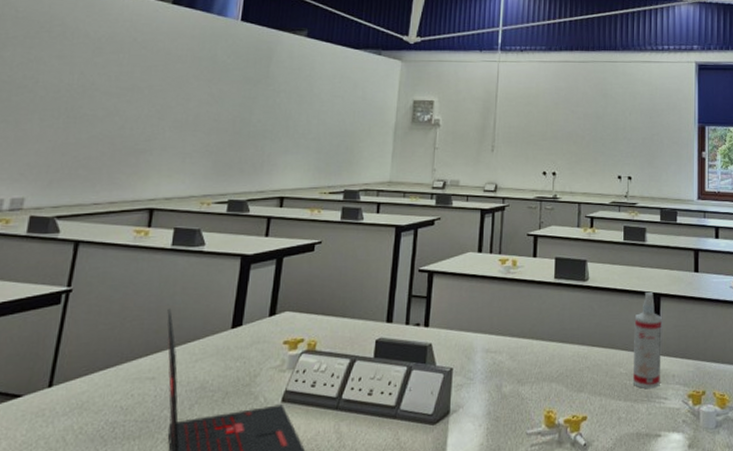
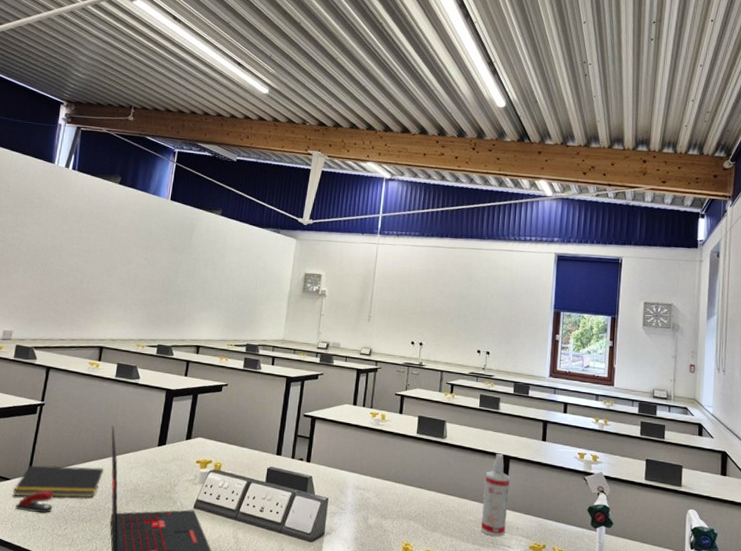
notepad: none [25,365,157,419] -> present [12,465,104,498]
stapler: none [30,405,87,437] -> present [15,491,54,514]

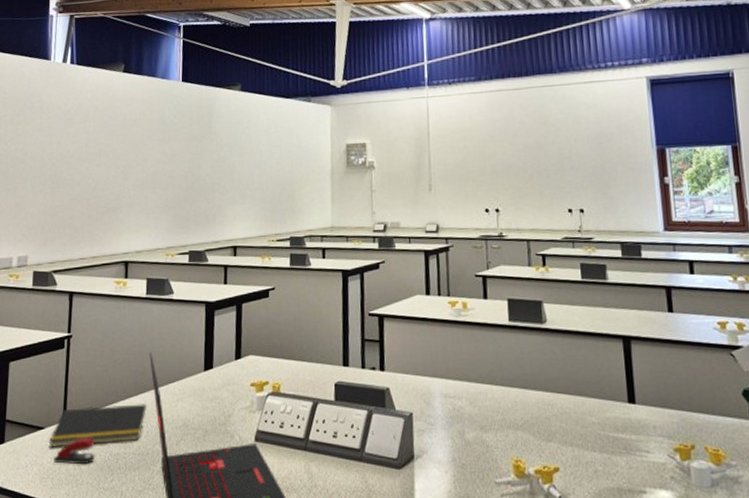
spray bottle: present [480,453,510,537] -> none [602,334,640,440]

